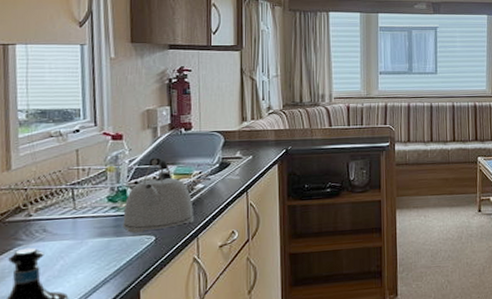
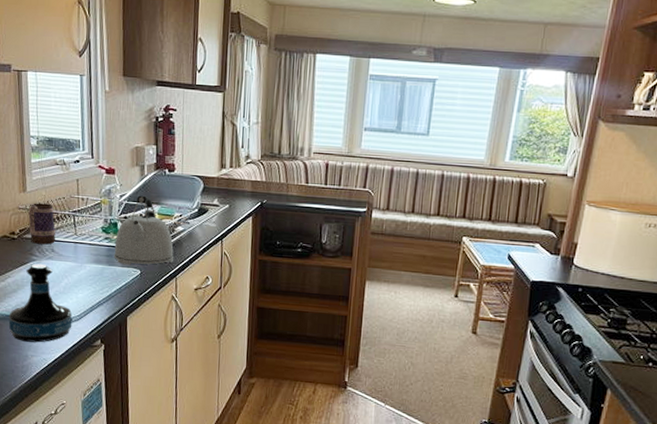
mug: none [13,179,49,227] -> present [28,203,56,245]

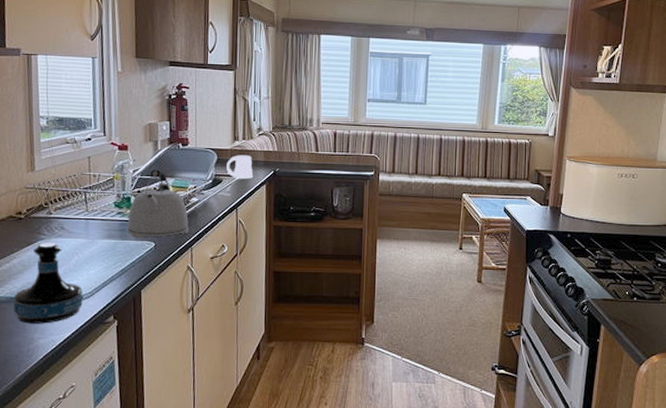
mug: present [28,203,56,245] -> none [36,181,66,223]
mug: none [213,183,240,210] -> present [226,155,254,180]

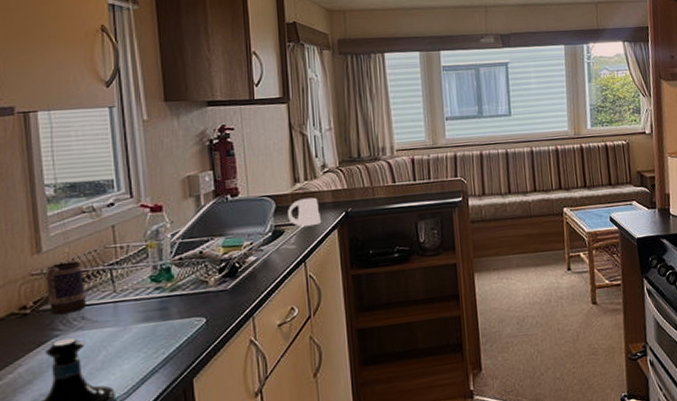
mug: none [36,181,66,223] -> present [46,261,86,315]
kettle: present [127,169,189,239] -> none [169,229,249,316]

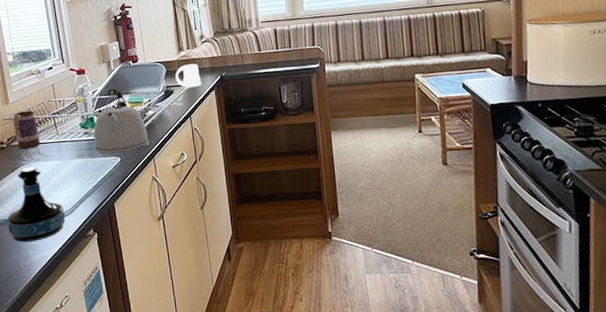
kettle: none [169,229,249,316] -> present [93,88,150,155]

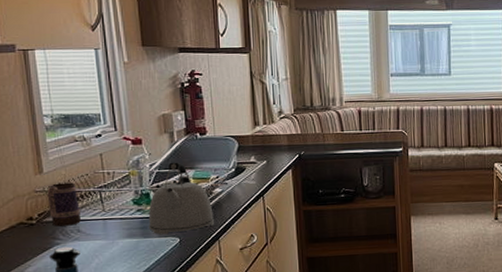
mug: present [175,63,202,88] -> none [249,140,278,166]

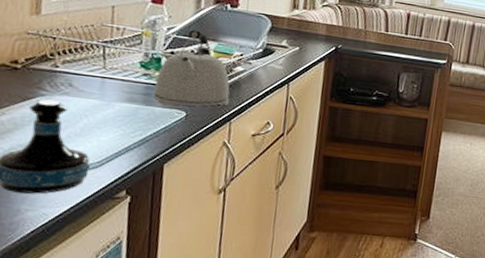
mug: present [47,182,81,227] -> none [39,28,78,78]

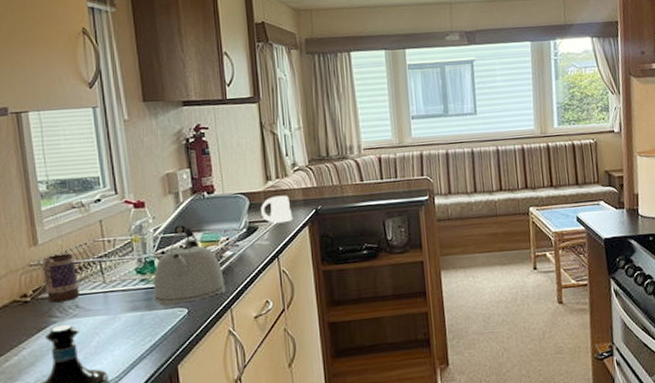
mug: none [39,28,78,78] -> present [42,253,79,303]
mug: none [281,25,312,53] -> present [261,195,294,224]

